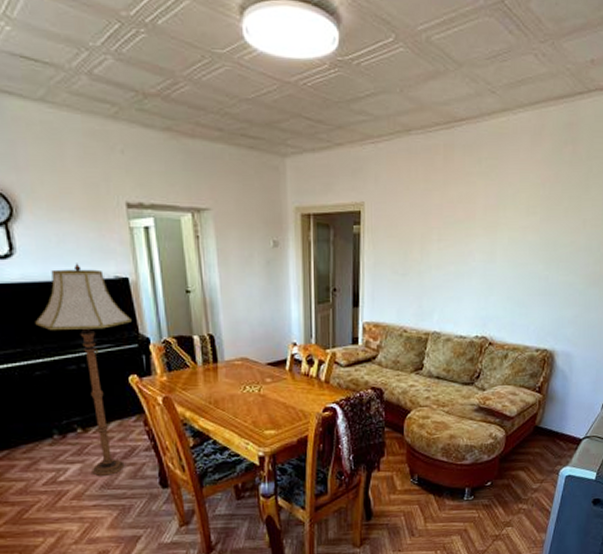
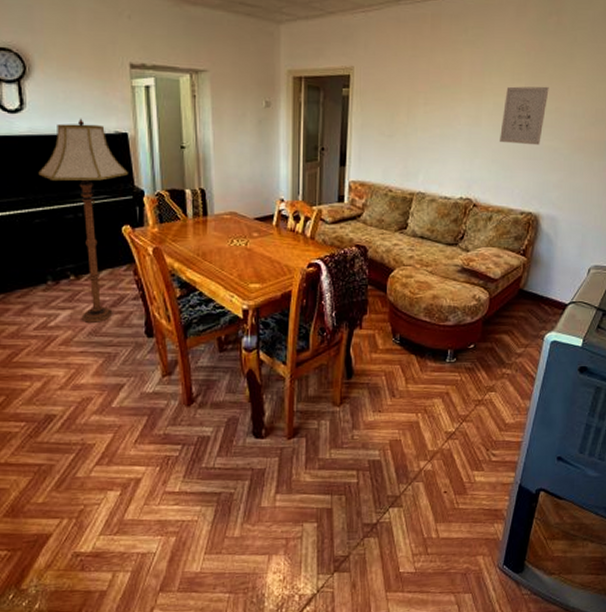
wall art: none [515,219,564,281] -> present [500,86,549,146]

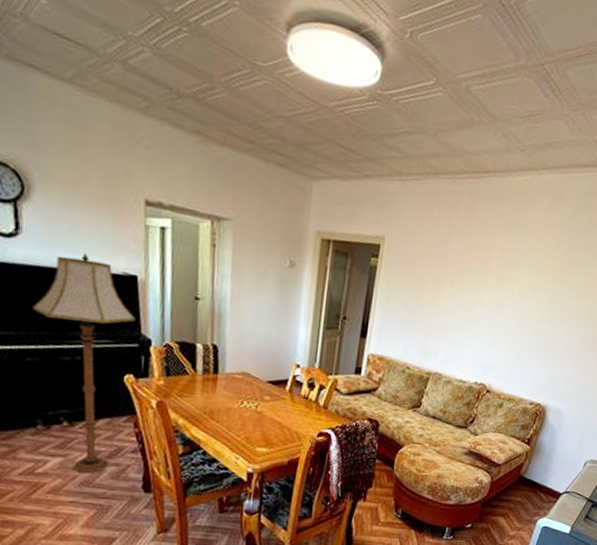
wall art: present [500,86,549,146] -> none [520,278,572,340]

